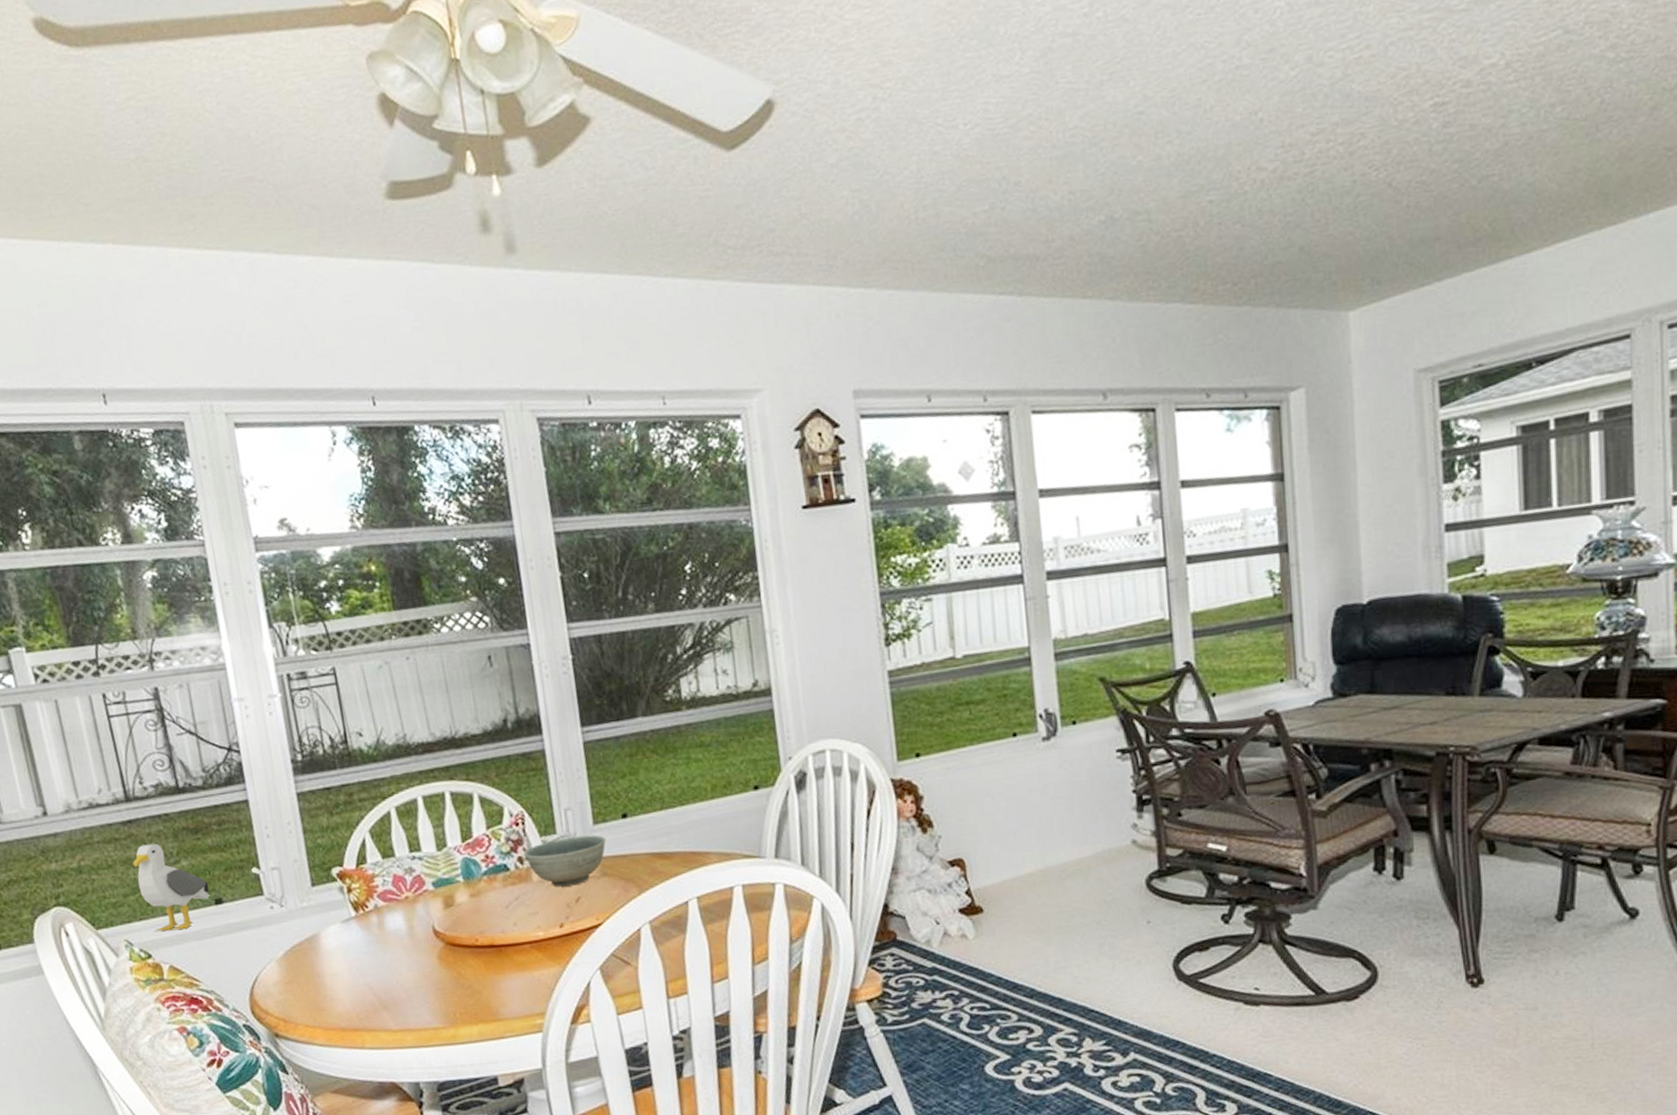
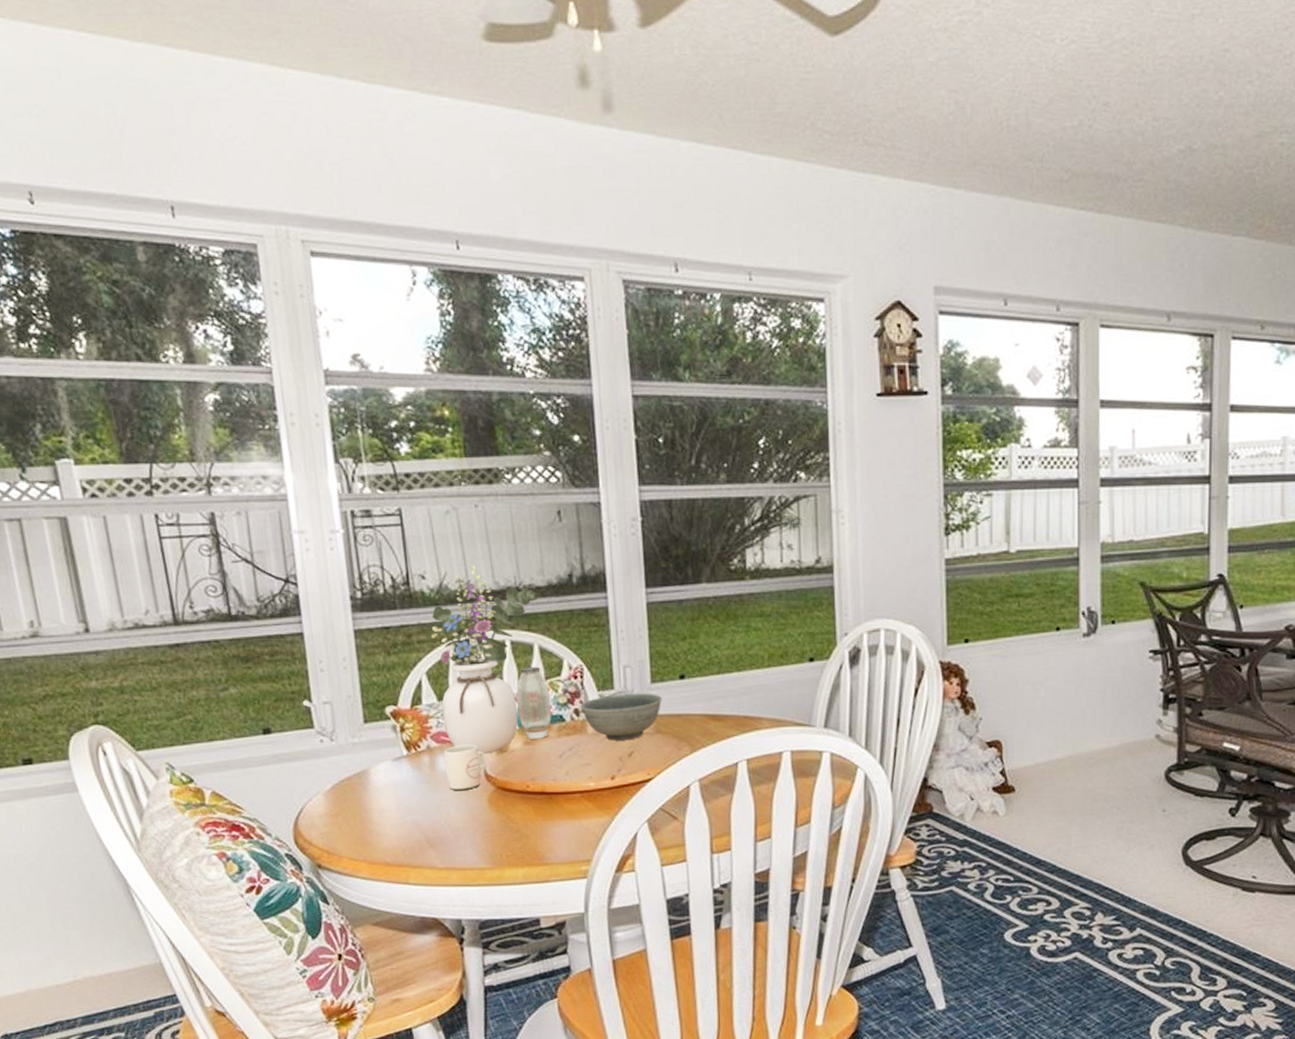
decorative bird: present [133,843,212,933] -> none [178,669,260,758]
bouquet: none [371,718,474,910] -> present [431,565,537,754]
mug: none [391,900,434,950] -> present [443,744,486,791]
vase: none [458,816,496,892] -> present [516,666,552,739]

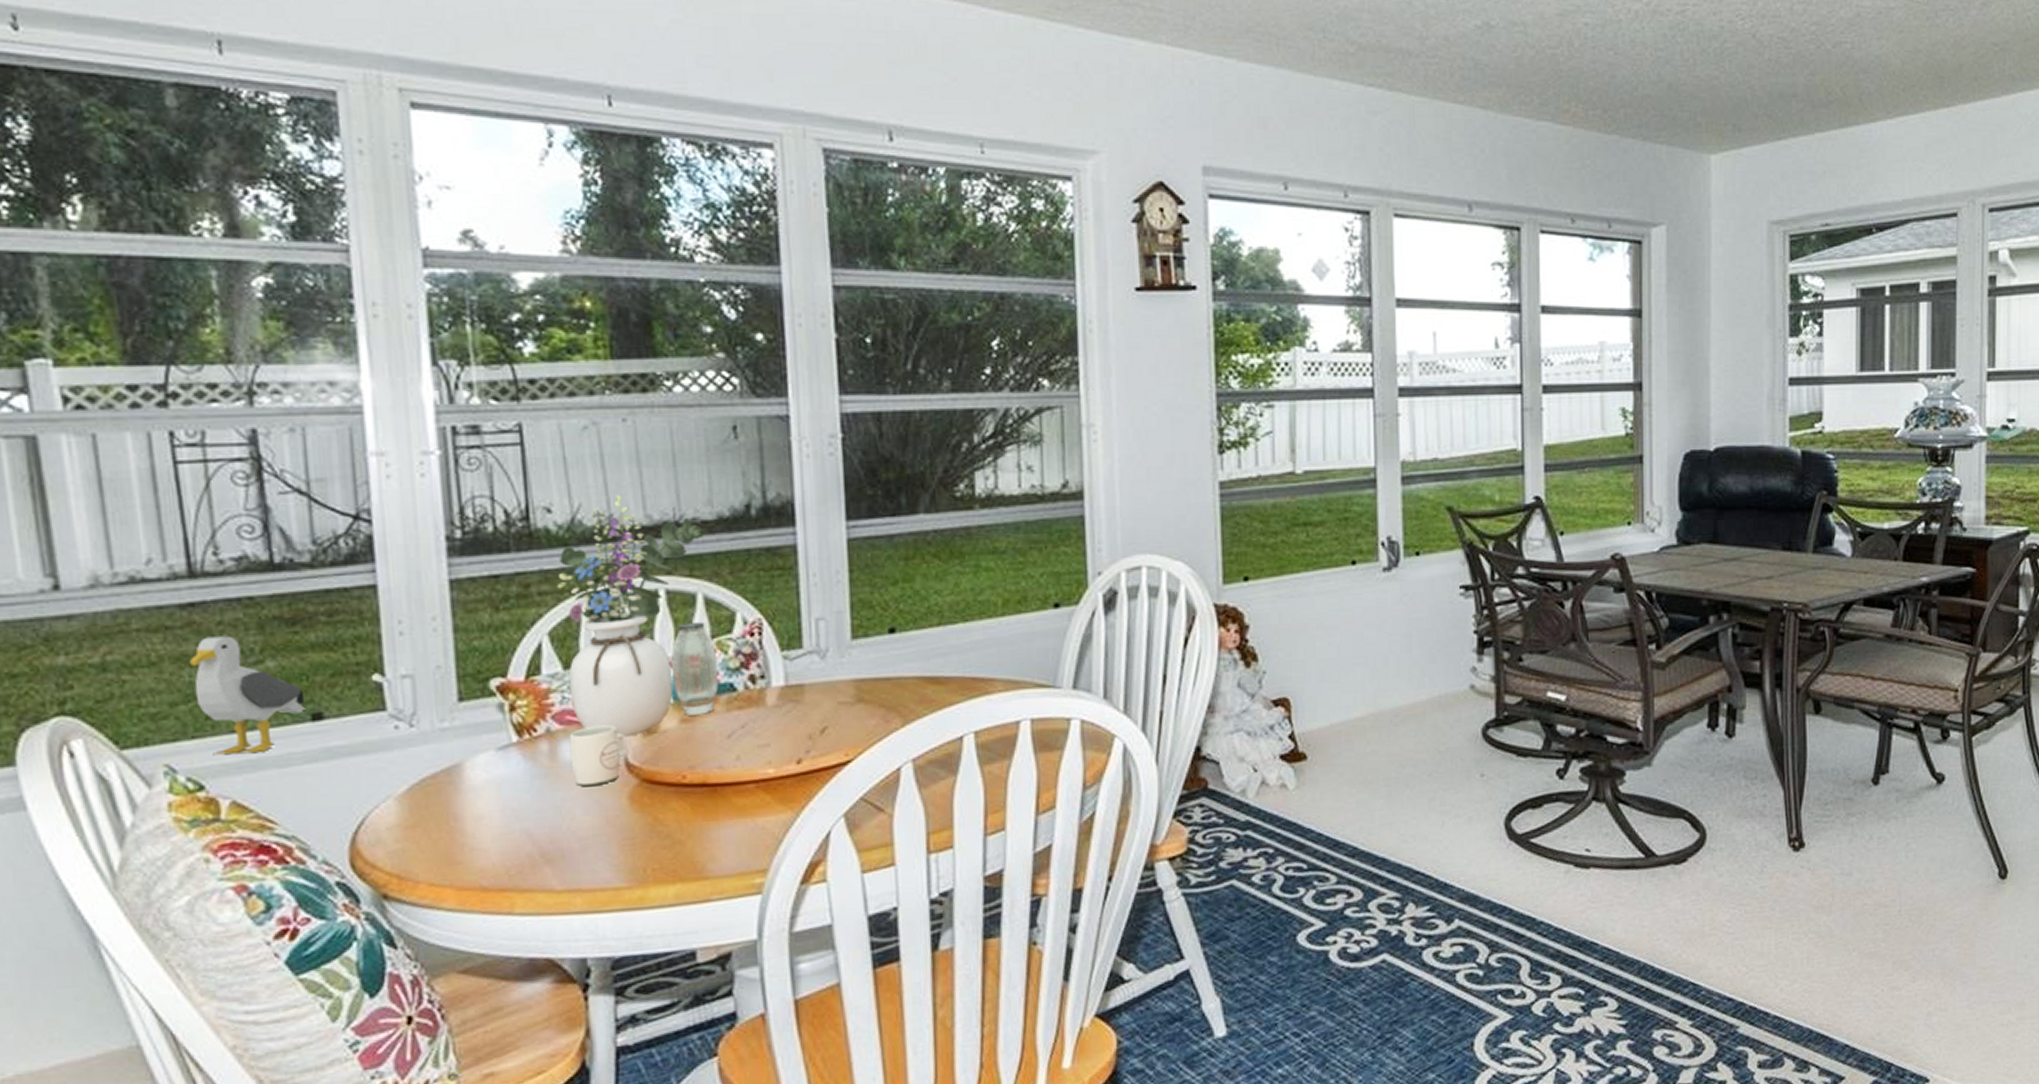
decorative bird: none [178,669,260,758] -> present [190,636,308,756]
bowl: present [580,693,662,741] -> none [757,652,866,714]

